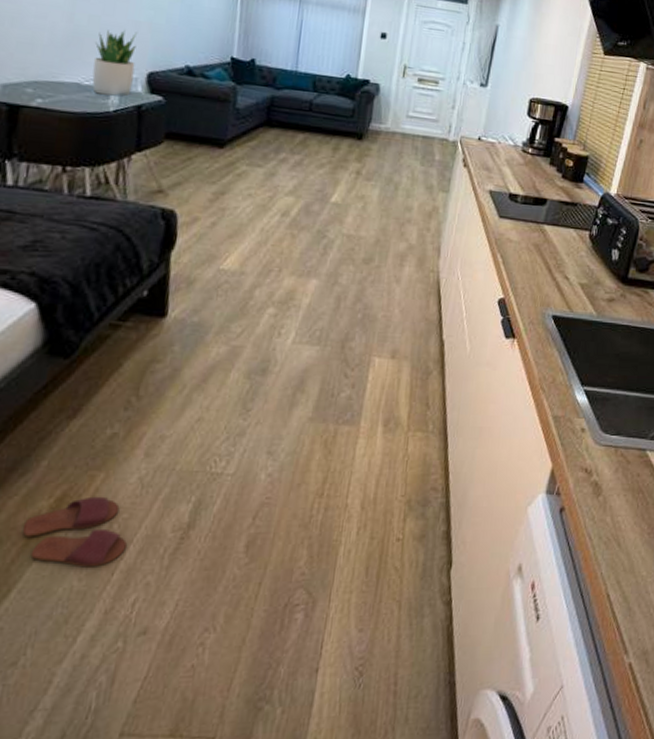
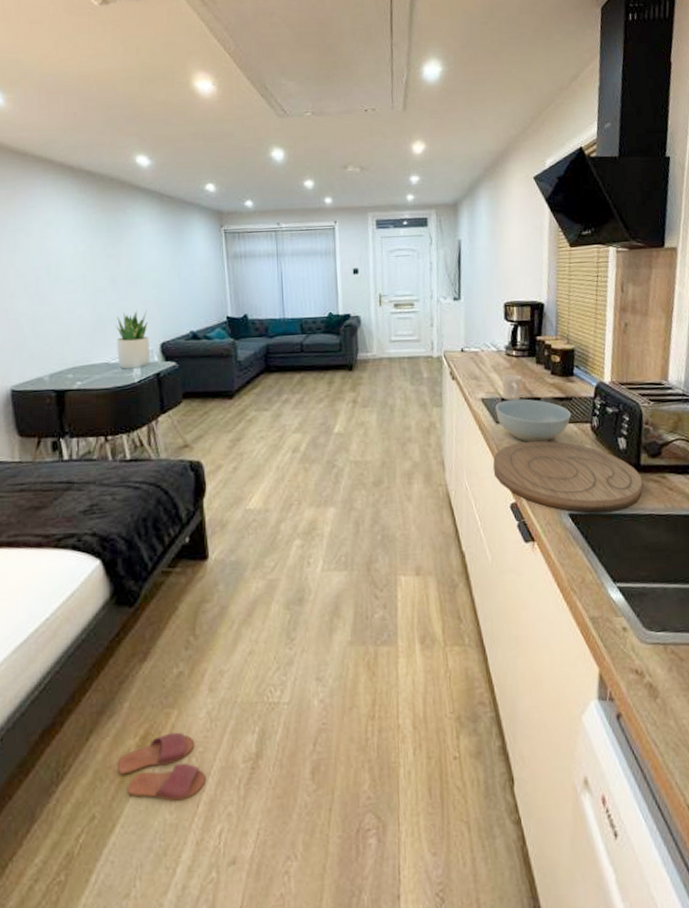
cutting board: none [487,239,627,319] -> present [492,440,643,513]
bowl: none [501,196,574,244] -> present [495,398,572,443]
mug: none [510,170,533,198] -> present [501,374,522,401]

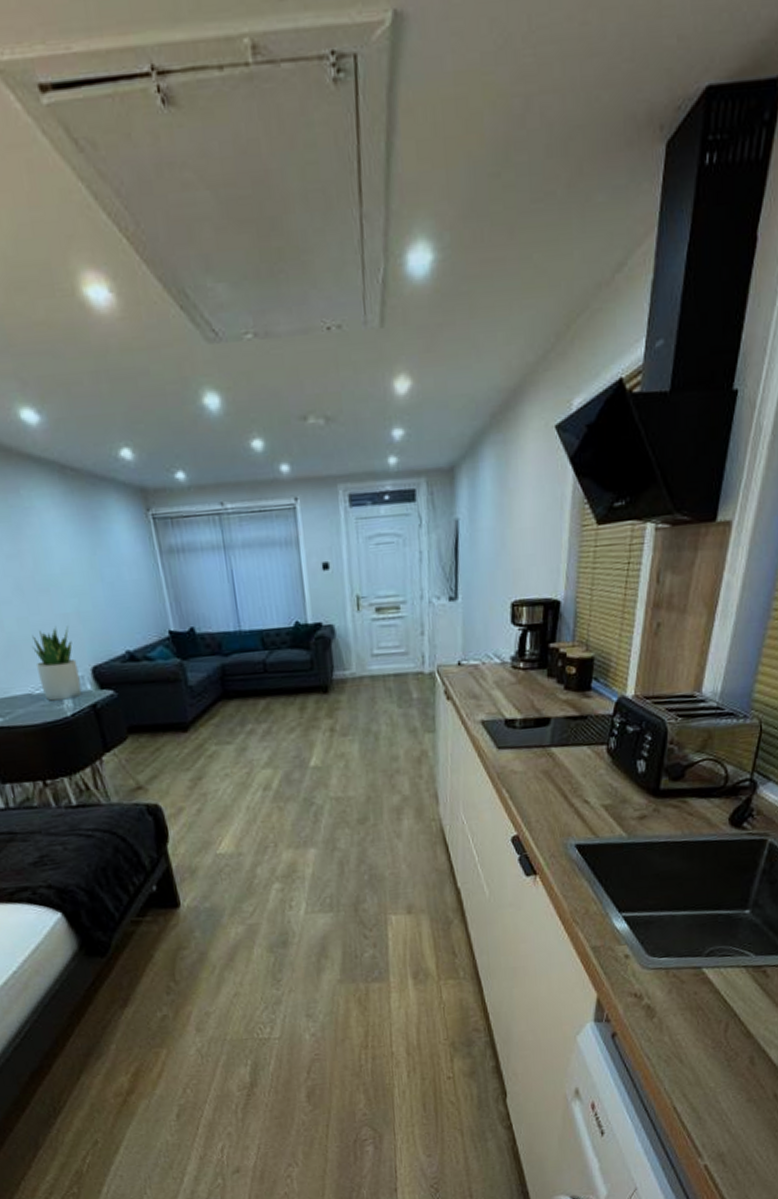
slippers: present [118,732,206,801] -> none [113,1068,203,1126]
cutting board: present [492,440,643,513] -> none [492,766,660,843]
bowl: present [495,398,572,443] -> none [497,719,586,769]
mug: present [501,374,522,401] -> none [505,690,530,723]

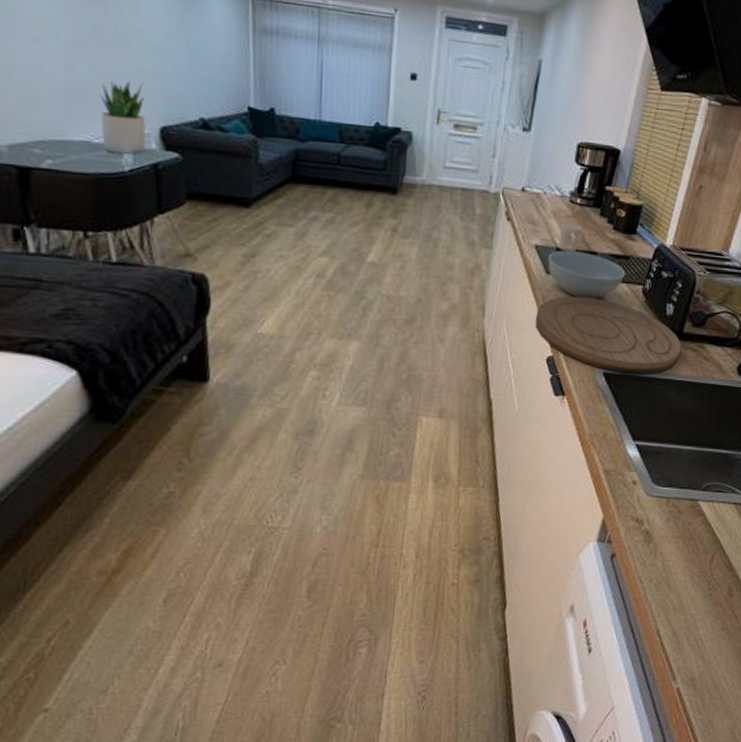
cutting board: none [492,766,660,843] -> present [534,296,682,375]
bowl: none [497,719,586,769] -> present [548,250,626,300]
mug: none [505,690,530,723] -> present [557,223,582,252]

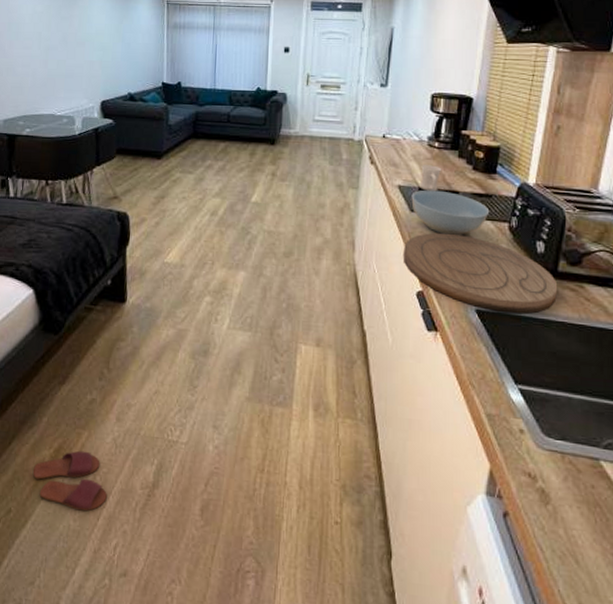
slippers: none [96,549,194,611] -> present [33,450,107,511]
planter: present [100,80,146,155] -> none [62,69,92,122]

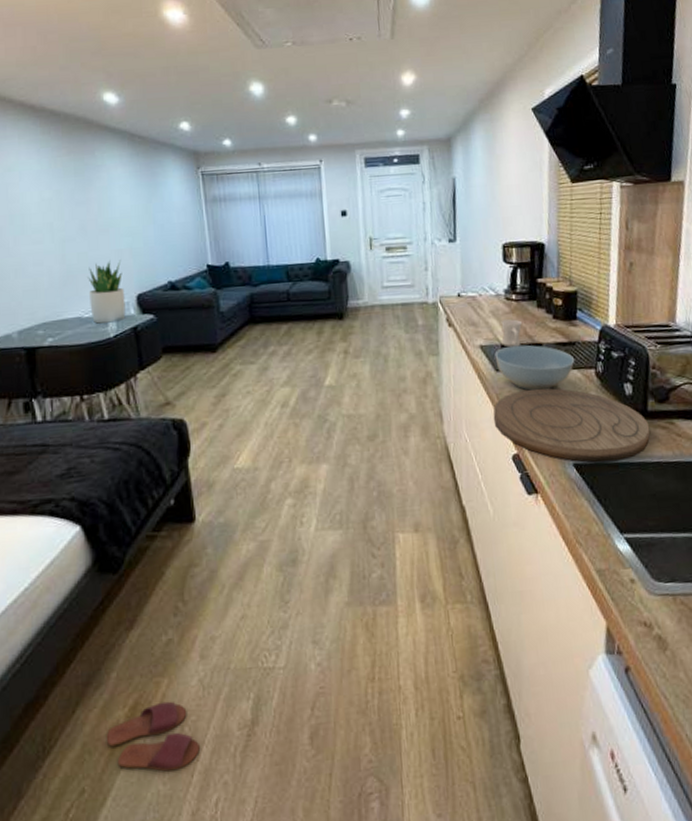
planter: none [62,69,92,122] -> present [88,260,126,324]

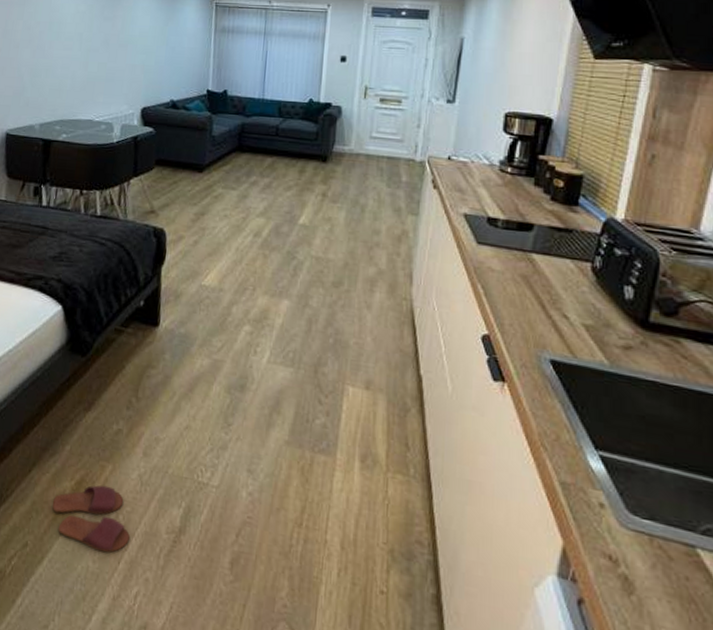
planter: present [88,260,126,324] -> none [101,73,134,130]
cutting board: present [493,388,650,462] -> none [466,269,649,369]
bowl: present [494,344,575,391] -> none [478,220,570,275]
mug: present [501,319,523,347] -> none [488,192,515,223]

